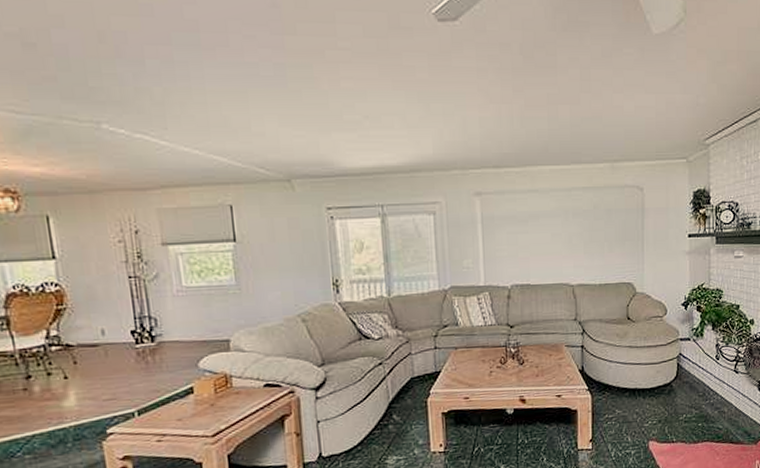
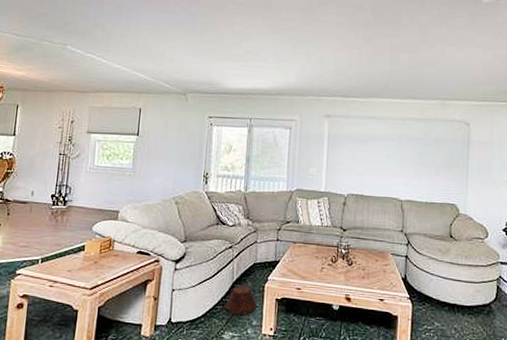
woven basket: none [383,403,421,437] -> present [224,285,257,315]

